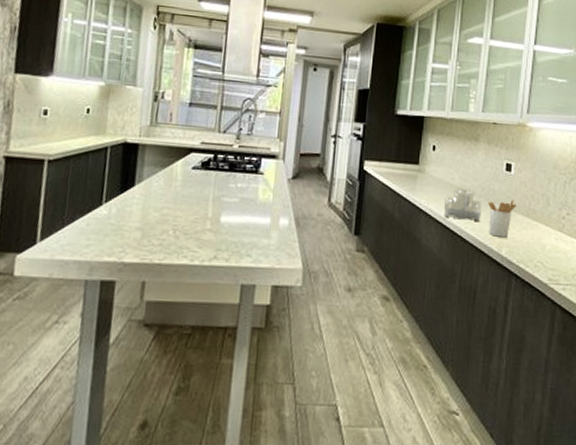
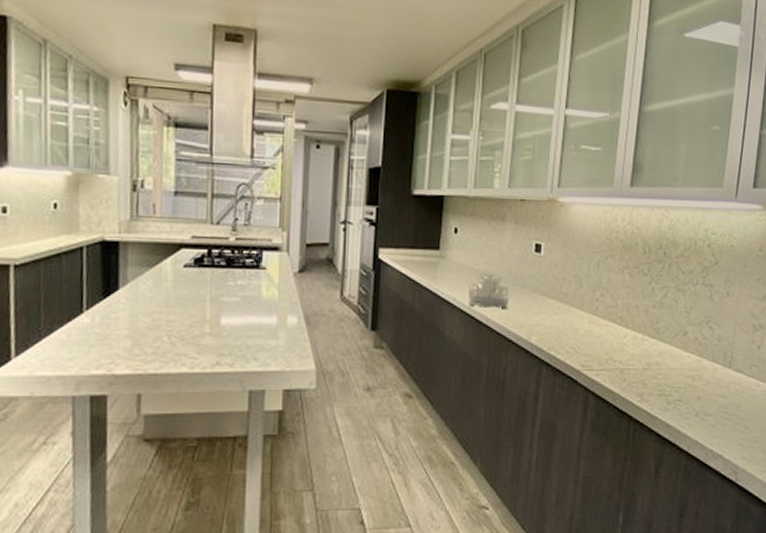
utensil holder: present [488,200,516,238] -> none [516,283,547,324]

